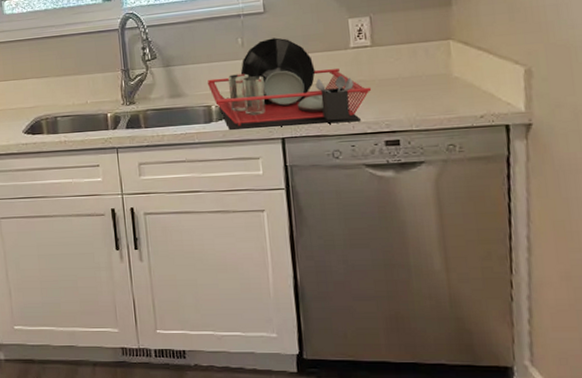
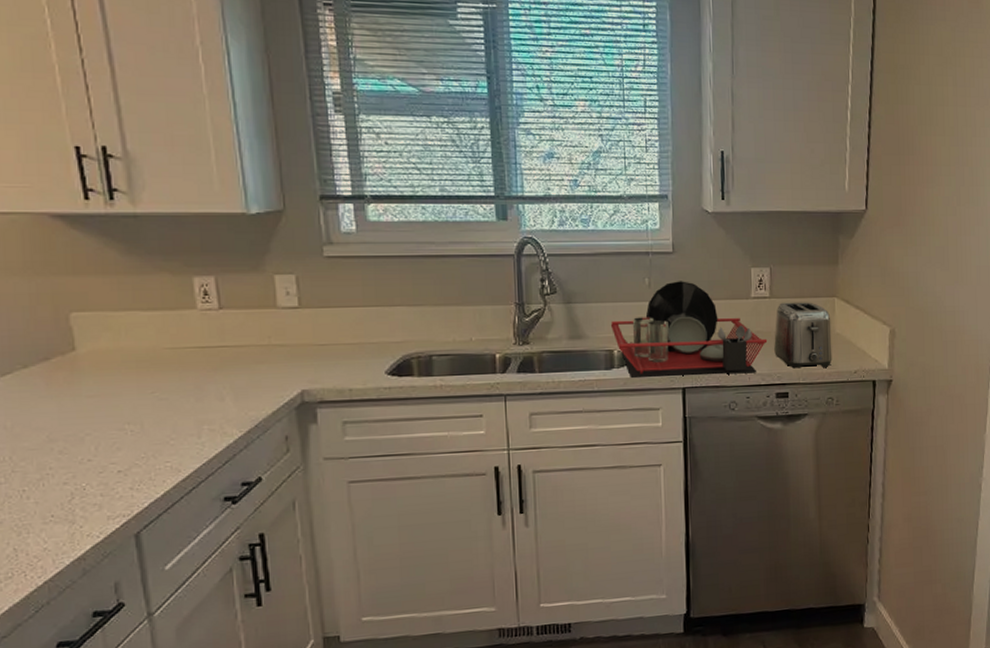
toaster: none [379,47,451,116] -> present [774,302,832,369]

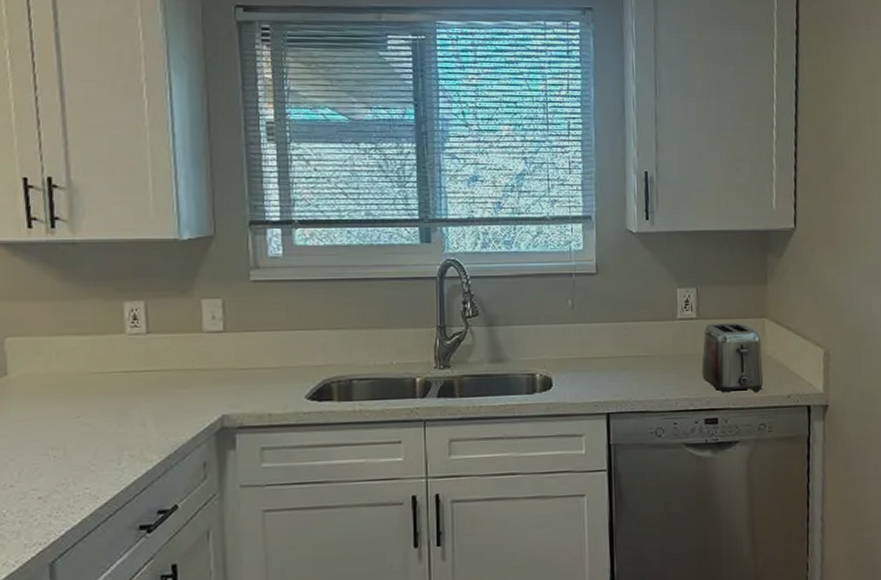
dish rack: present [610,281,768,379] -> none [532,302,695,404]

